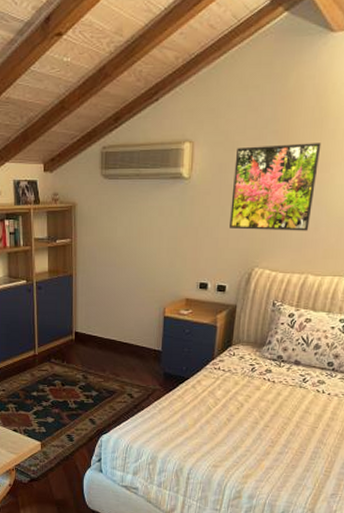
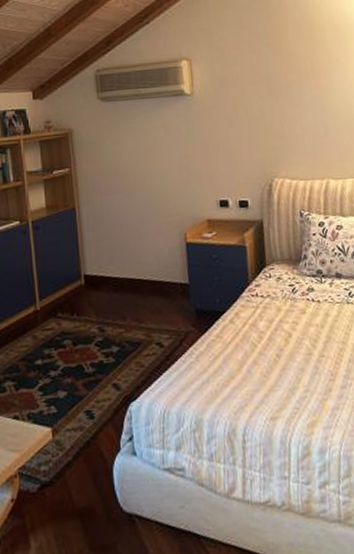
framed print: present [230,143,322,231] -> none [234,52,320,141]

